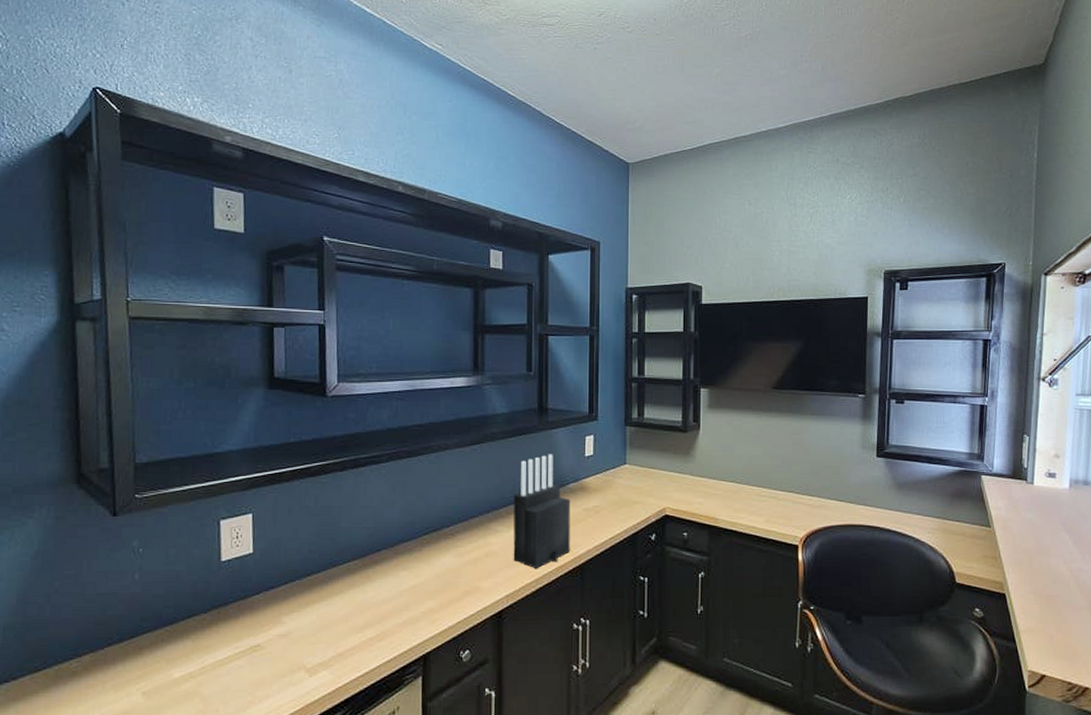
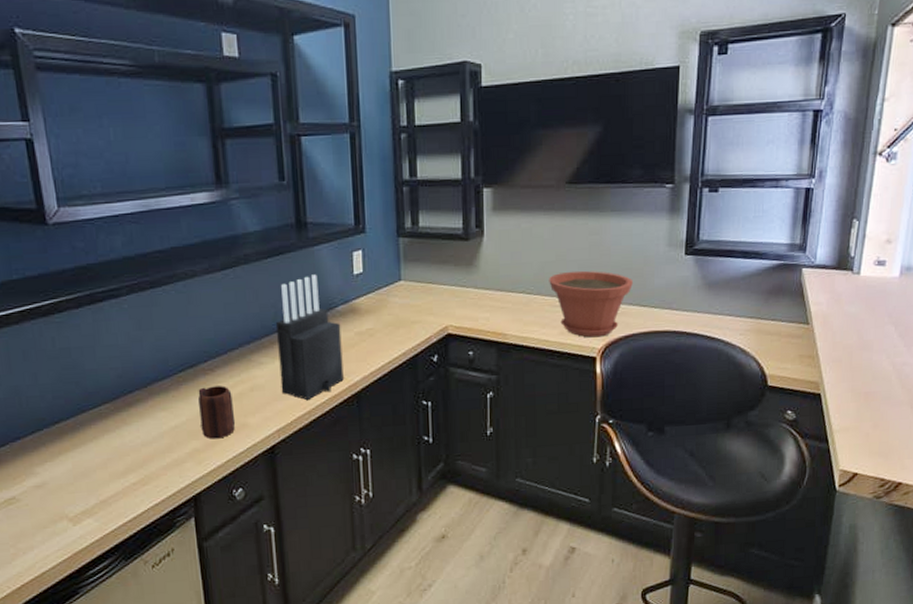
mug: none [438,550,469,600] -> present [198,386,236,439]
plant pot: none [756,465,831,527] -> present [549,270,633,338]

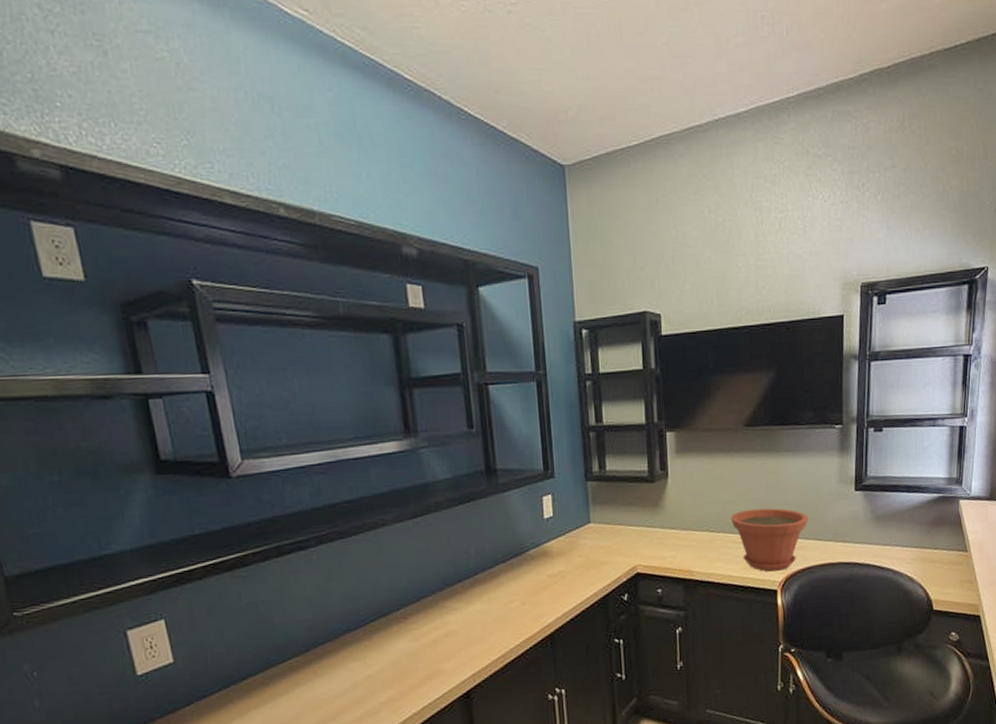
mug: present [198,386,236,439] -> none [391,633,431,687]
knife block: present [275,274,344,401] -> none [467,519,537,644]

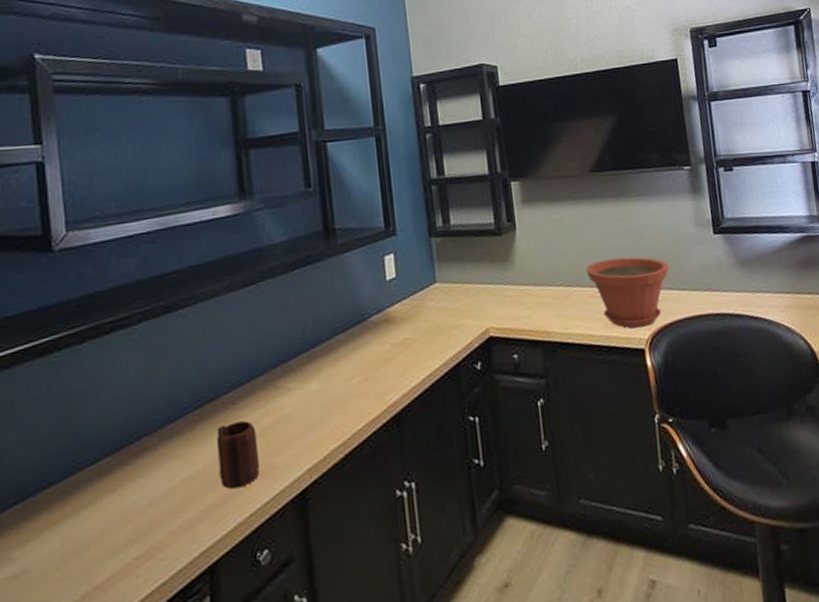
mug: none [391,633,431,687] -> present [217,420,260,489]

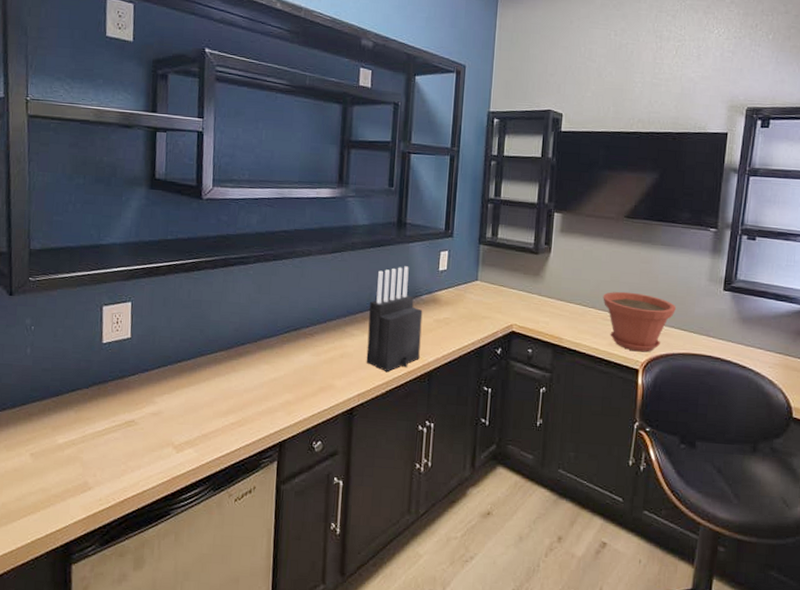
mug: present [217,420,260,489] -> none [295,348,325,395]
knife block: none [304,283,381,430] -> present [366,266,423,373]

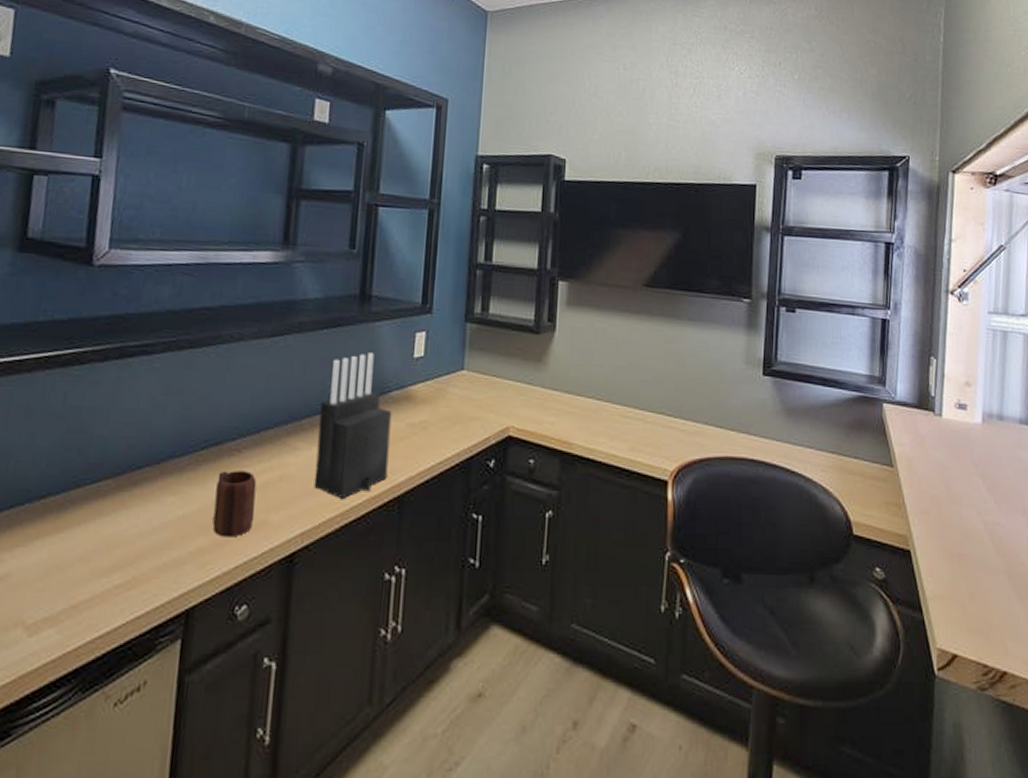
mug: none [295,348,325,395] -> present [212,470,257,537]
plant pot: present [603,291,676,352] -> none [620,379,709,458]

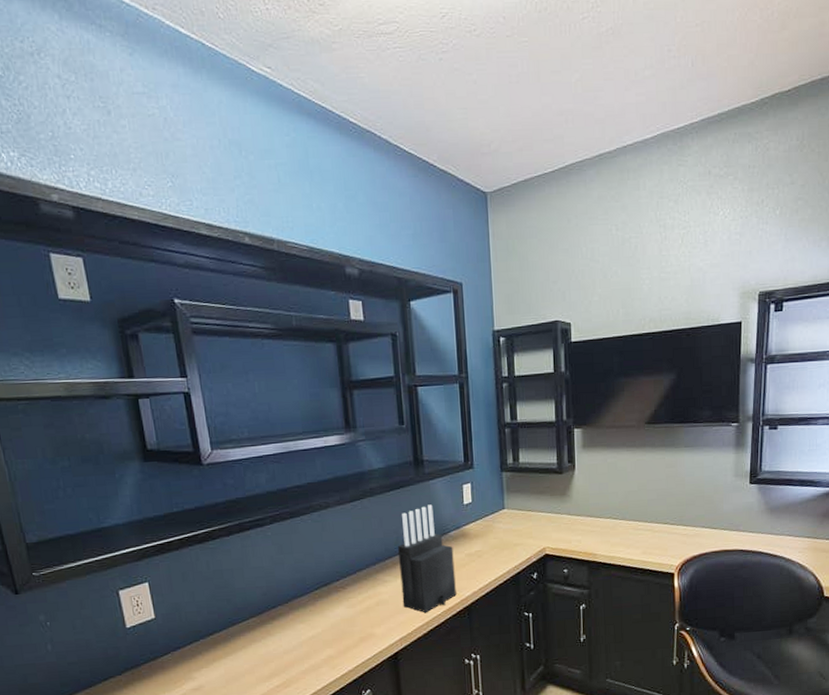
mug: present [212,470,257,537] -> none [331,601,364,647]

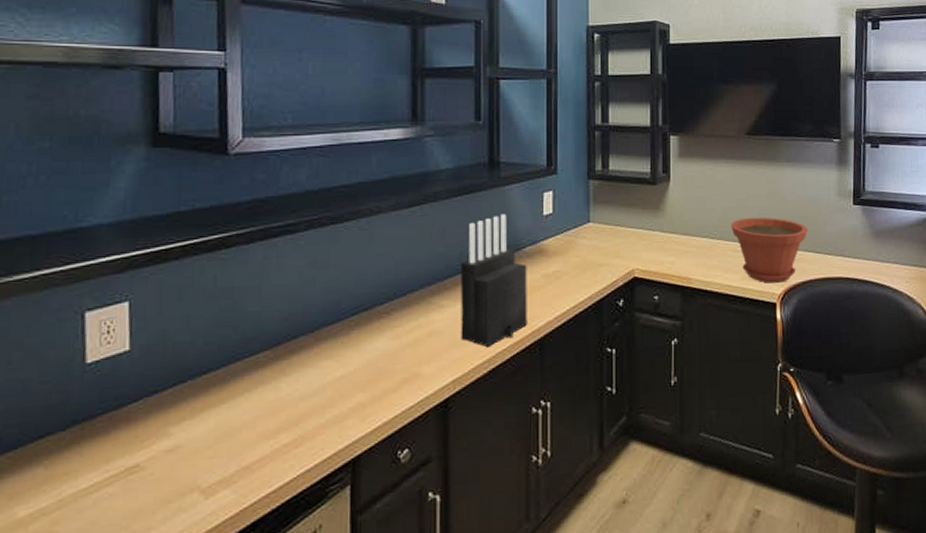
plant pot: none [632,498,705,556] -> present [731,217,808,283]

